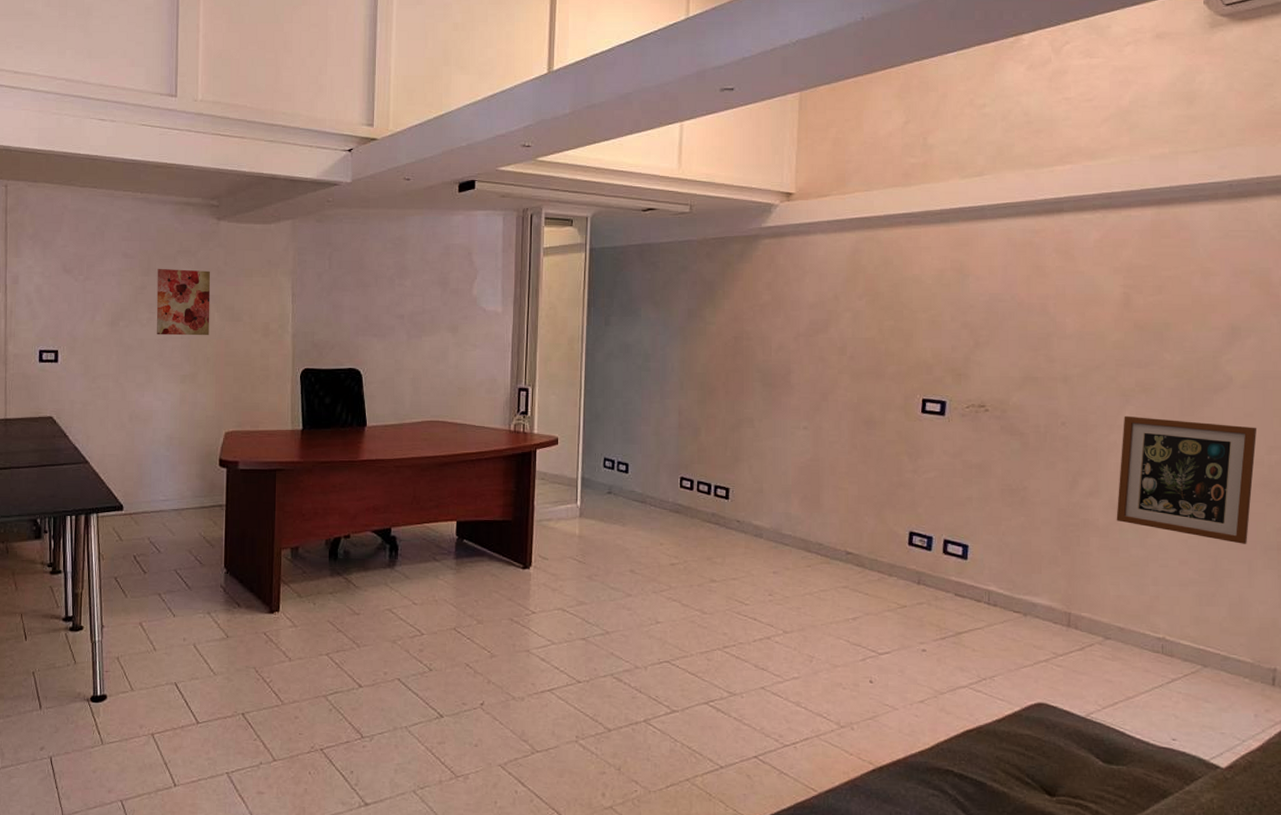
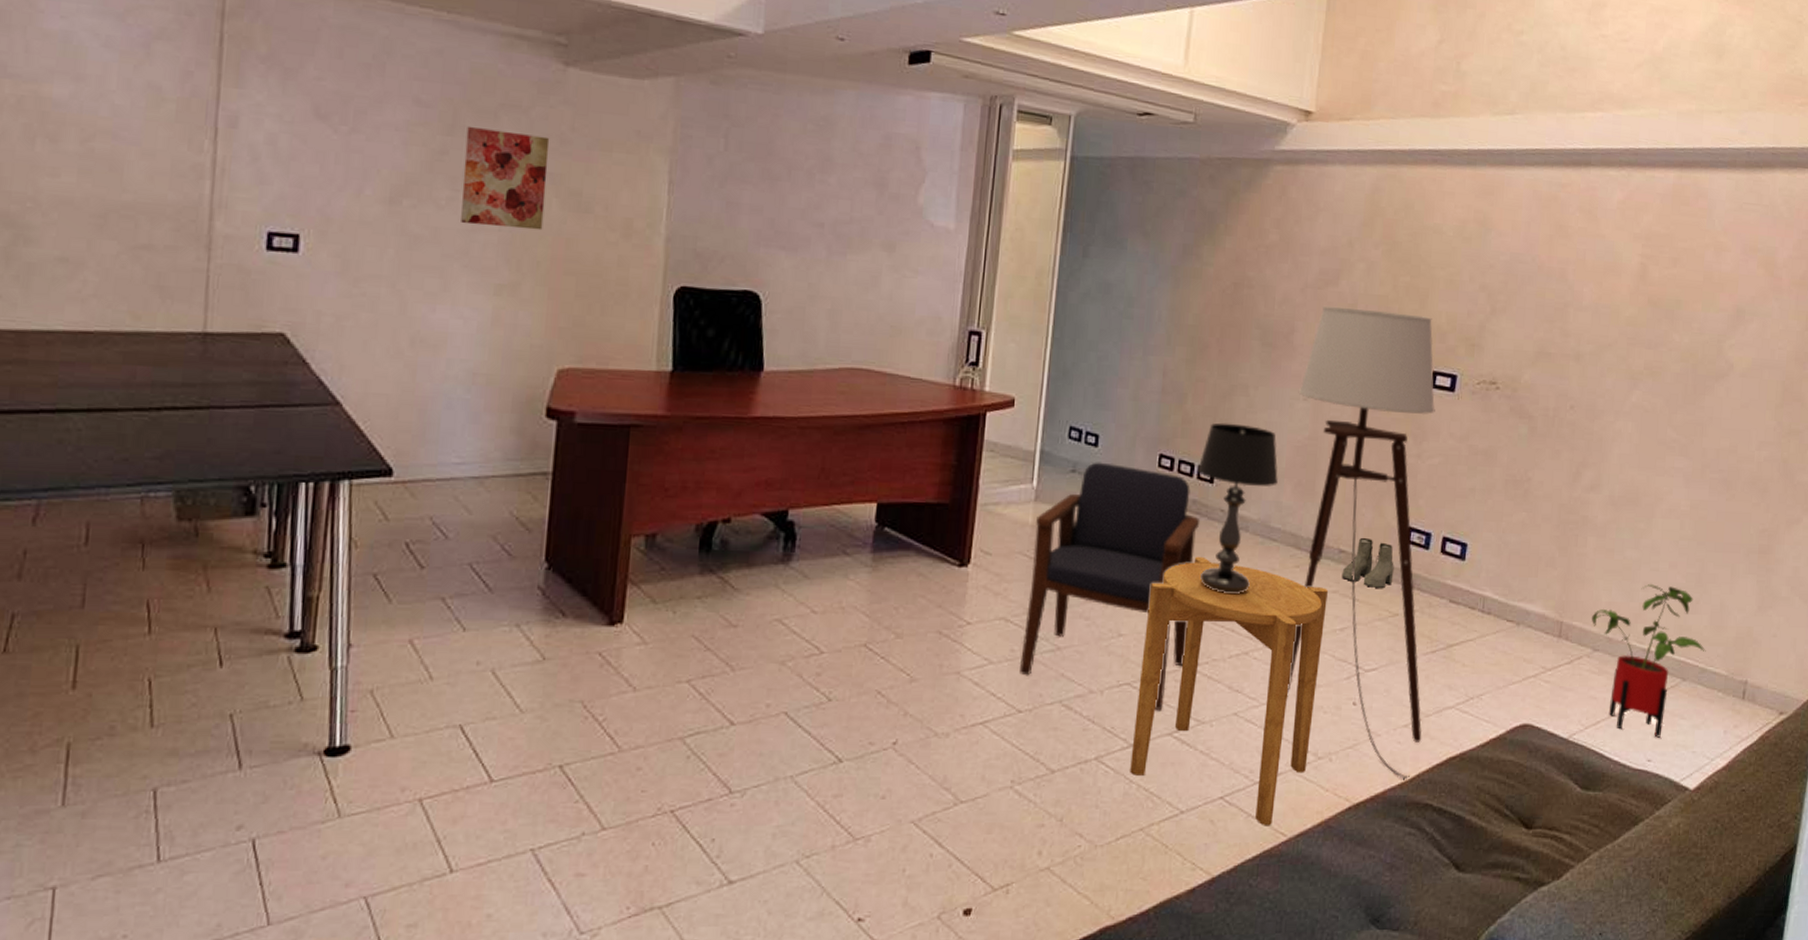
armchair: none [577,485,720,684] -> present [1020,462,1200,711]
side table: none [674,559,839,783] -> present [1130,556,1328,826]
table lamp: none [714,450,786,589] -> present [1197,422,1278,593]
floor lamp: none [798,350,938,751] -> present [1287,305,1435,783]
boots: none [850,541,899,585] -> present [1341,537,1394,589]
house plant: none [1101,578,1227,719] -> present [1592,583,1706,738]
wall art: present [1116,415,1257,544] -> none [1614,401,1751,547]

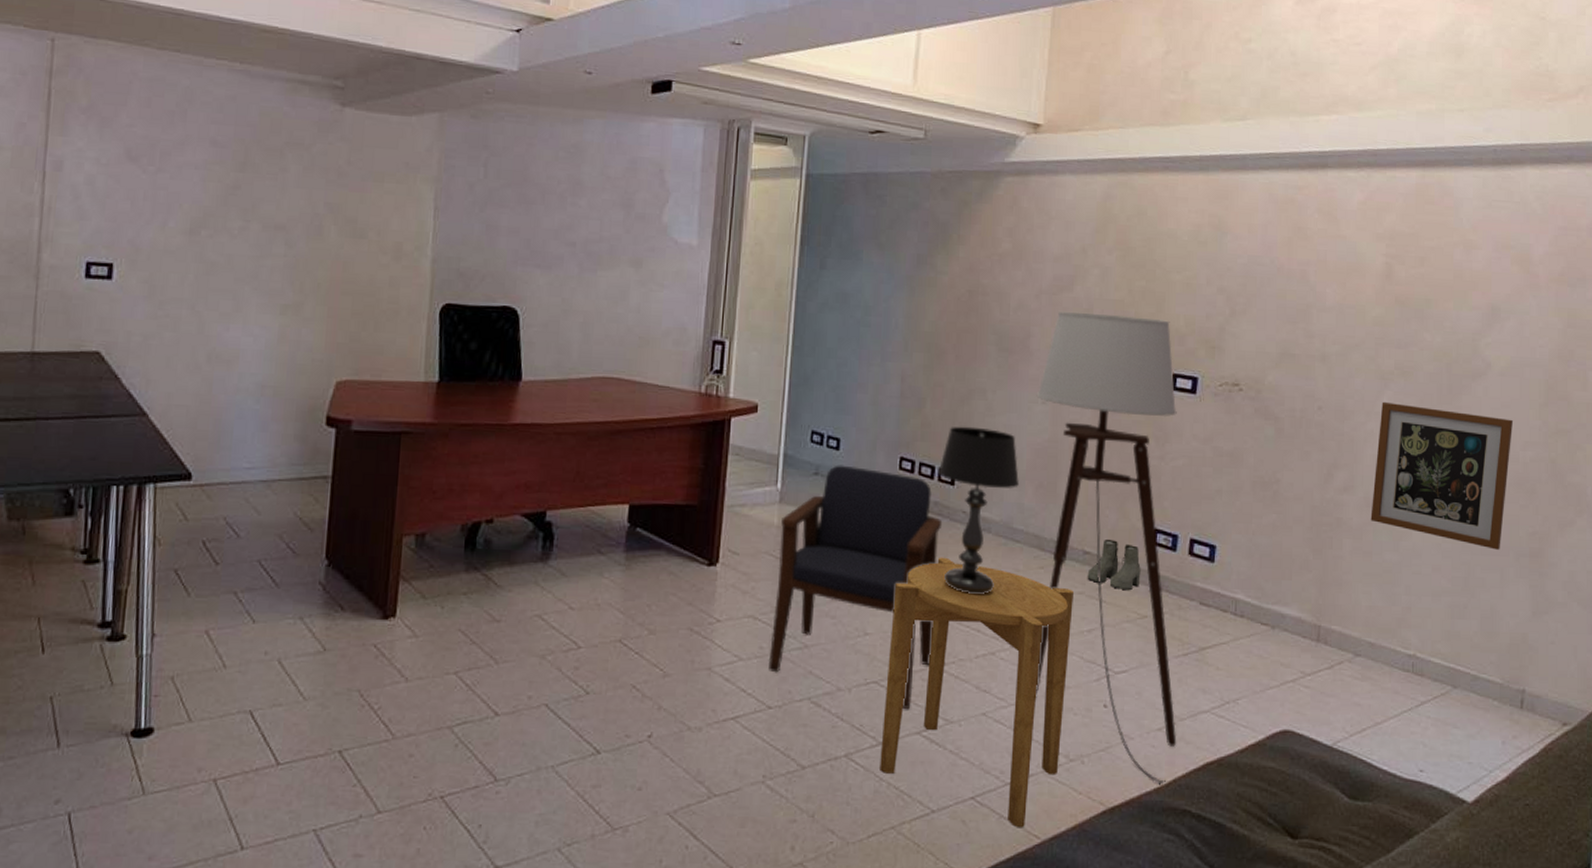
wall art: present [461,126,550,231] -> none [251,163,329,255]
house plant: present [1592,583,1706,738] -> none [1352,587,1478,747]
wall art: none [1614,401,1751,547] -> present [1370,401,1514,550]

